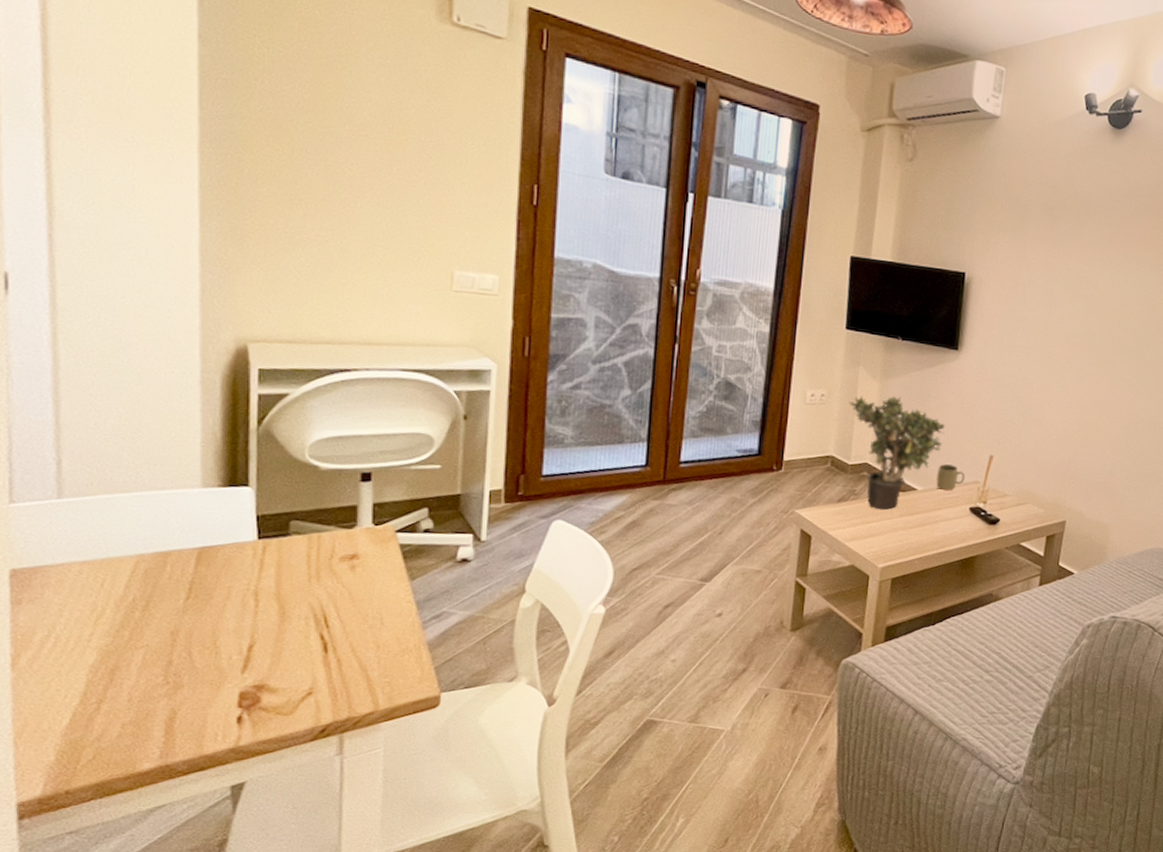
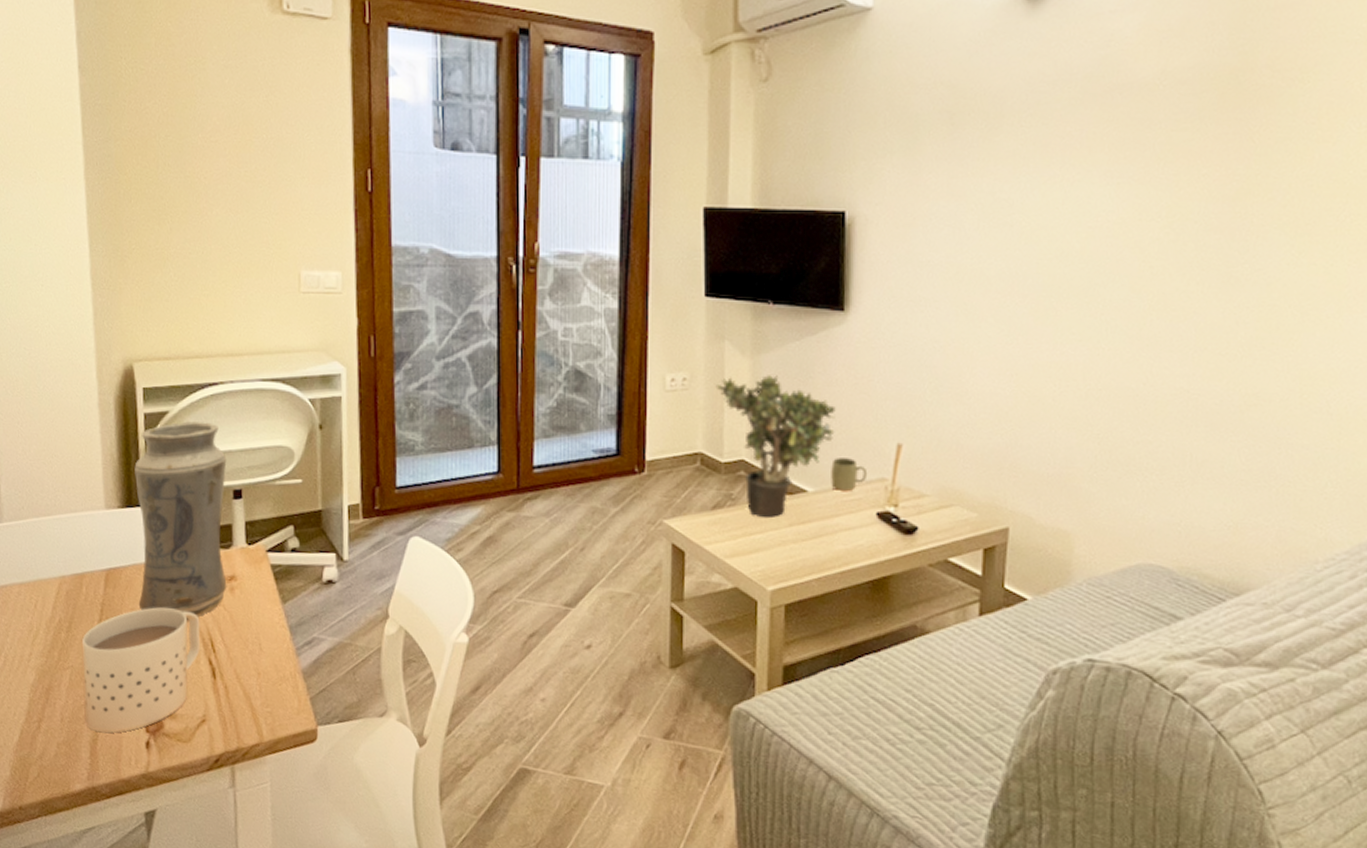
mug: none [160,585,312,711] -> present [81,607,201,733]
vase: none [237,404,356,595] -> present [134,421,227,618]

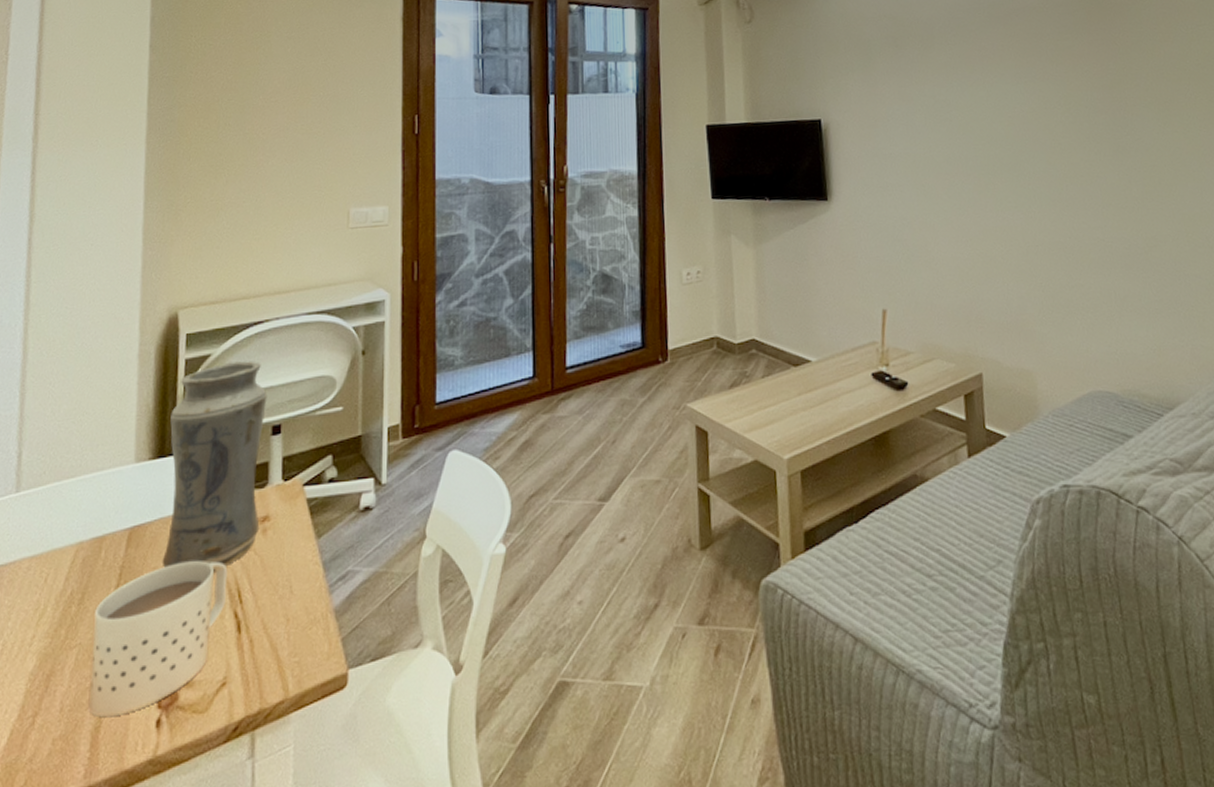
potted plant: present [715,375,836,517] -> none [725,261,830,390]
mug: present [831,458,868,492] -> none [829,327,861,358]

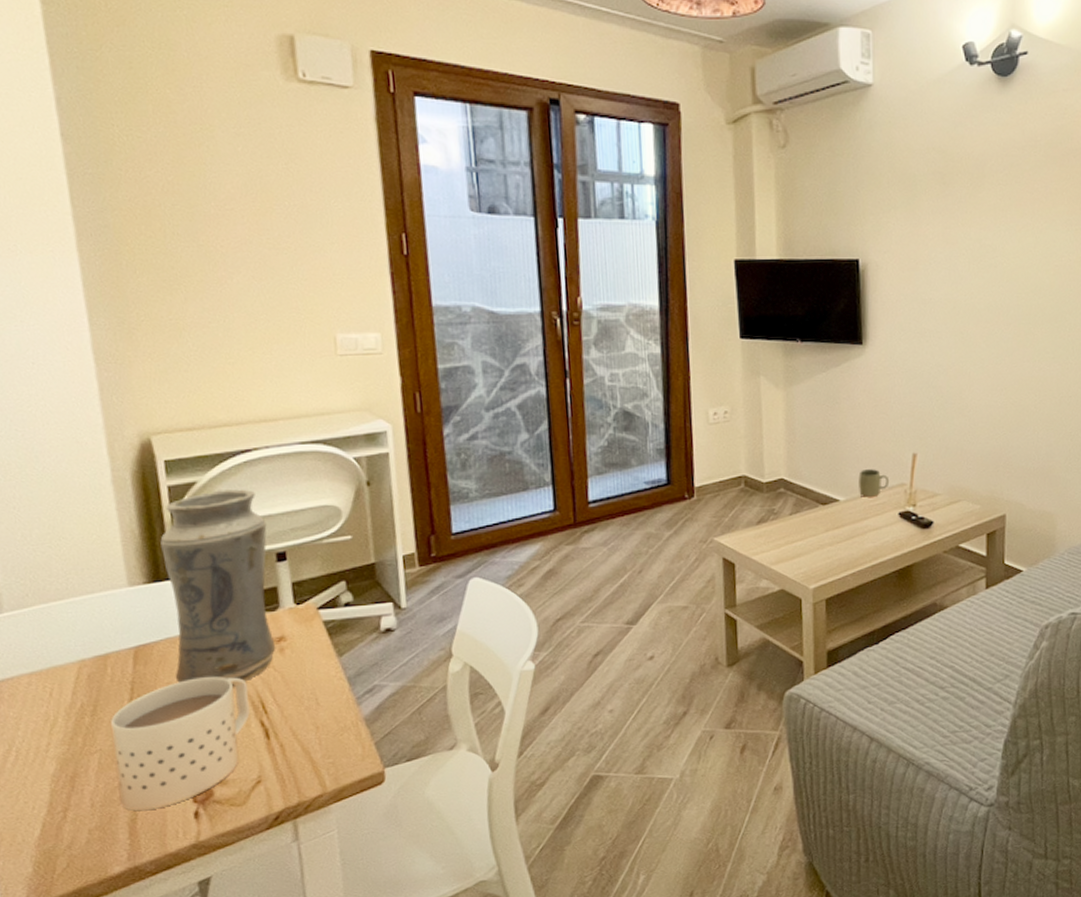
mug: none [829,327,861,358] -> present [858,469,890,498]

